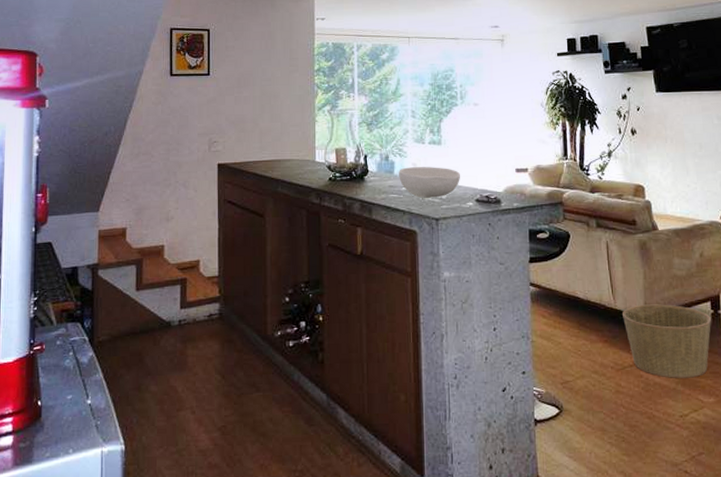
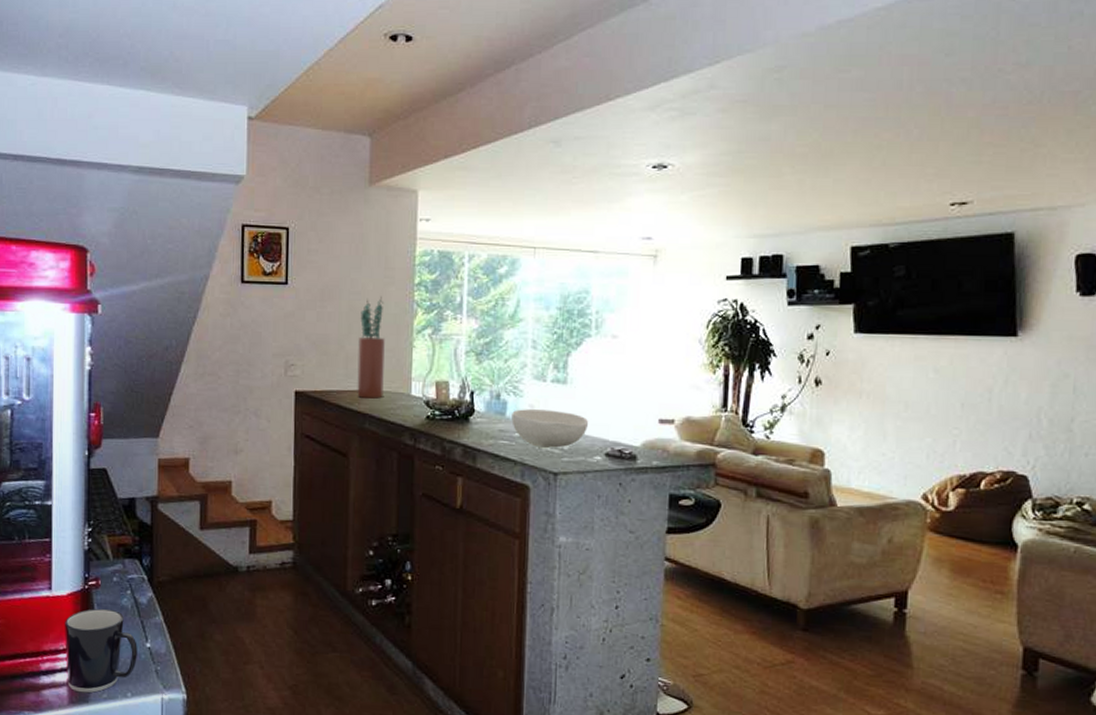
mug: none [9,371,79,454] -> present [64,608,137,694]
vase: none [270,81,292,166] -> present [357,296,385,399]
basket: present [622,304,711,378] -> none [778,594,892,685]

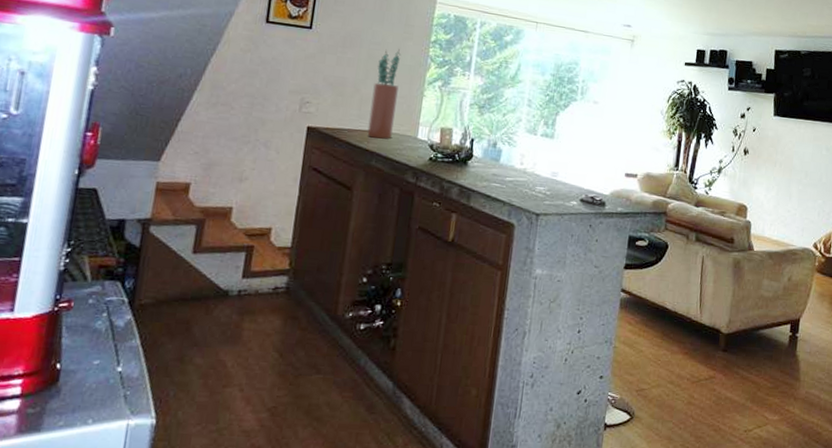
mug: present [64,608,137,694] -> none [18,331,107,421]
bowl: present [511,409,588,449] -> none [504,157,568,193]

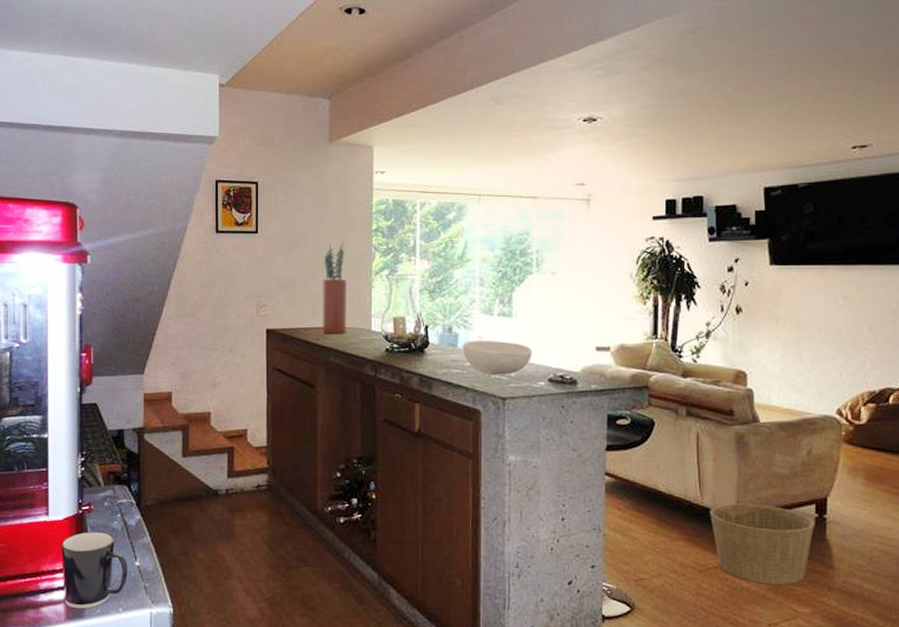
mug: none [18,331,107,421] -> present [60,531,127,610]
bowl: none [504,157,568,193] -> present [463,340,532,376]
basket: none [706,321,788,396] -> present [710,503,814,586]

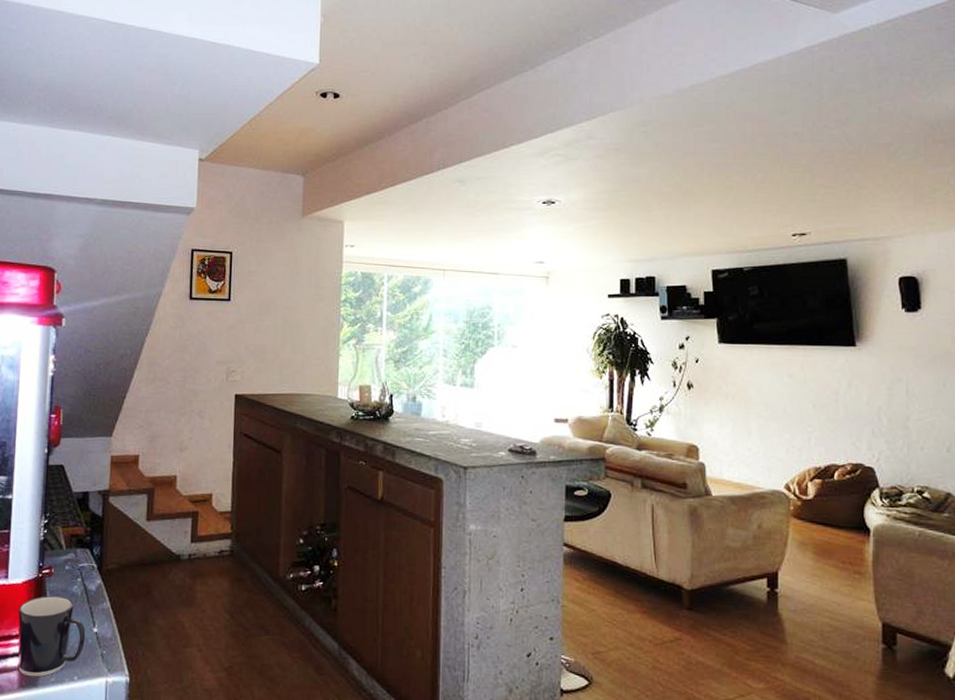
vase: present [322,241,347,334] -> none [290,311,315,401]
bowl: present [463,340,532,376] -> none [426,410,493,445]
basket: present [710,503,814,586] -> none [665,575,766,660]

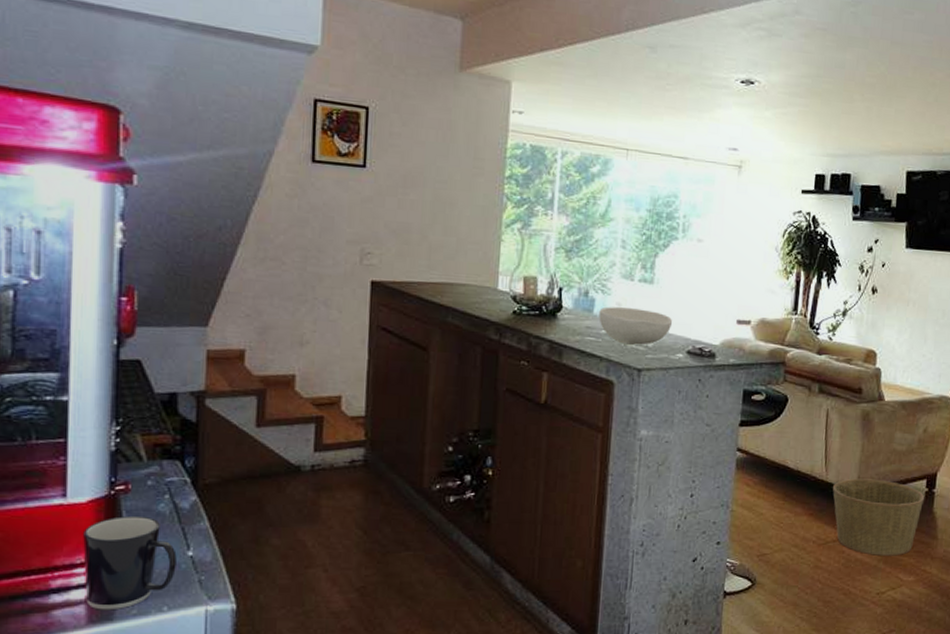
bowl: none [426,410,493,445] -> present [599,306,672,346]
basket: none [665,575,766,660] -> present [833,478,924,556]

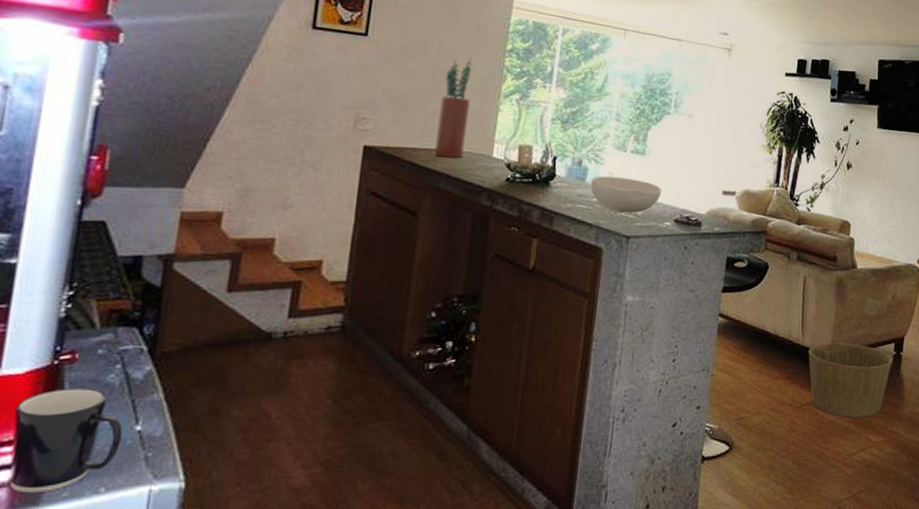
vase: none [440,186,472,292] -> present [434,58,472,159]

